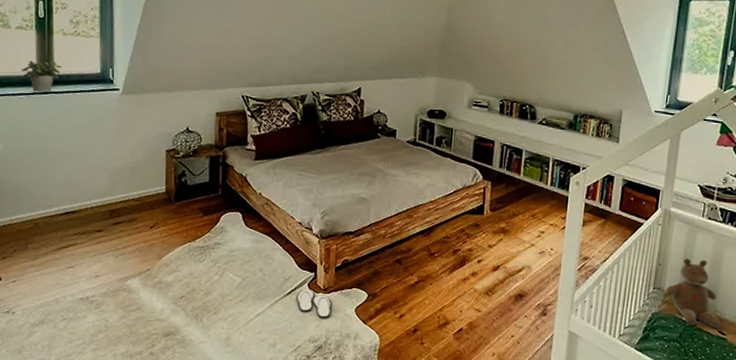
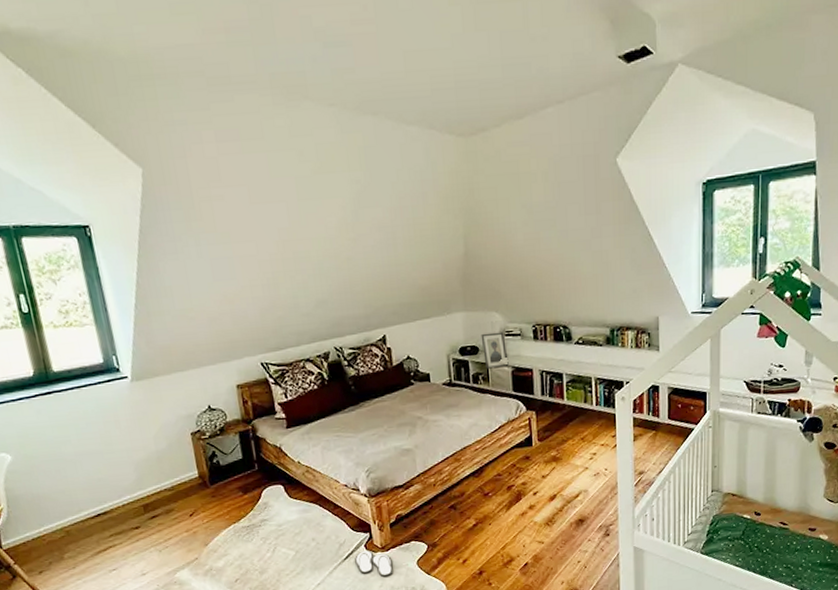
potted plant: present [21,60,62,93] -> none [15,357,60,395]
picture frame: none [449,100,473,135] -> present [481,332,509,369]
stuffed bear: present [665,258,721,329] -> none [724,455,782,522]

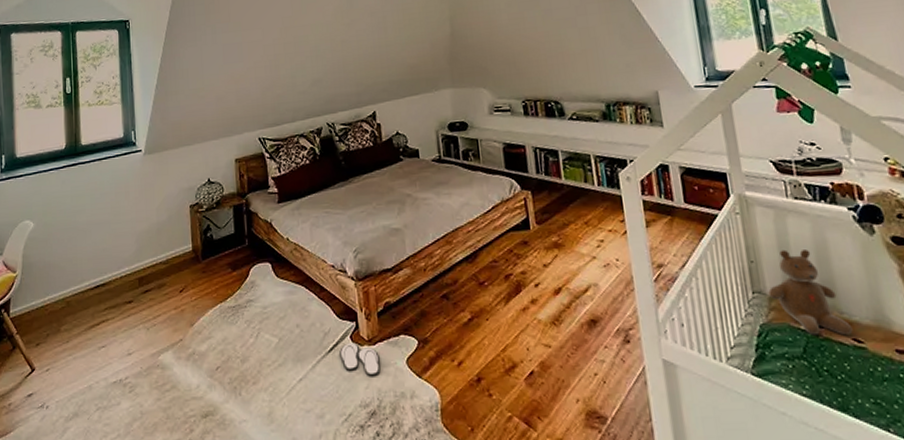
picture frame: present [481,332,509,369] -> none [469,107,500,145]
stuffed bear: none [724,455,782,522] -> present [768,249,853,336]

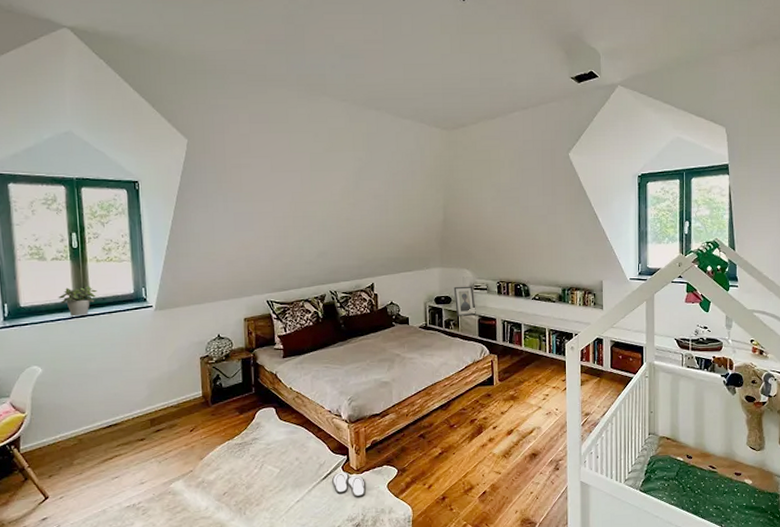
potted plant: none [51,132,88,166] -> present [58,286,97,317]
picture frame: none [469,107,500,145] -> present [453,286,476,316]
stuffed bear: present [768,249,853,336] -> none [659,404,710,464]

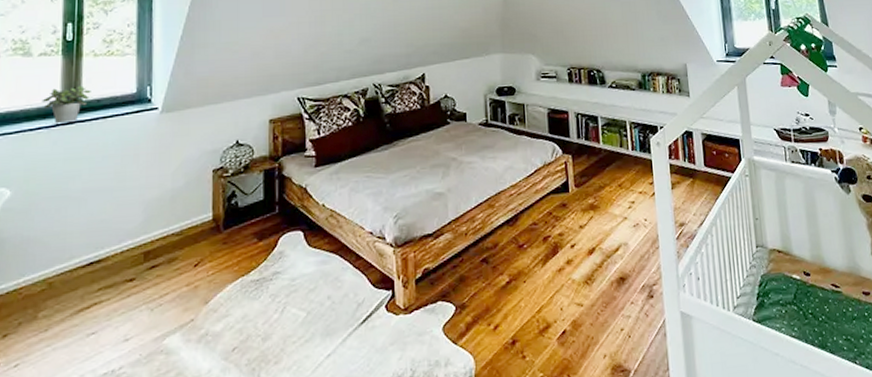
slippers: present [332,471,366,498] -> none [373,312,415,348]
picture frame: present [453,286,476,316] -> none [517,73,545,110]

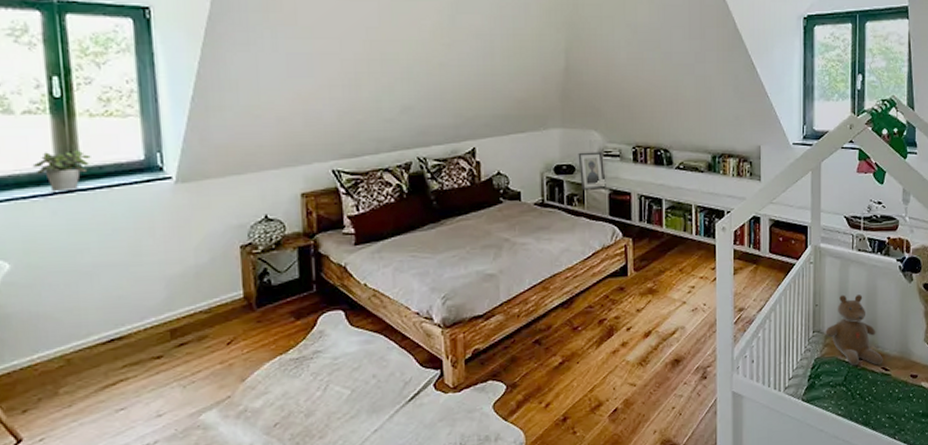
picture frame: none [517,73,545,110] -> present [578,151,606,190]
stuffed bear: none [769,207,832,283] -> present [825,295,883,366]

